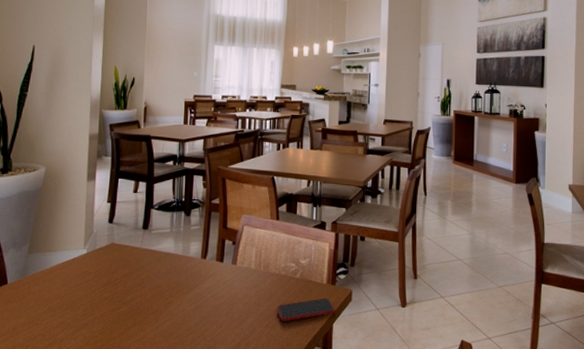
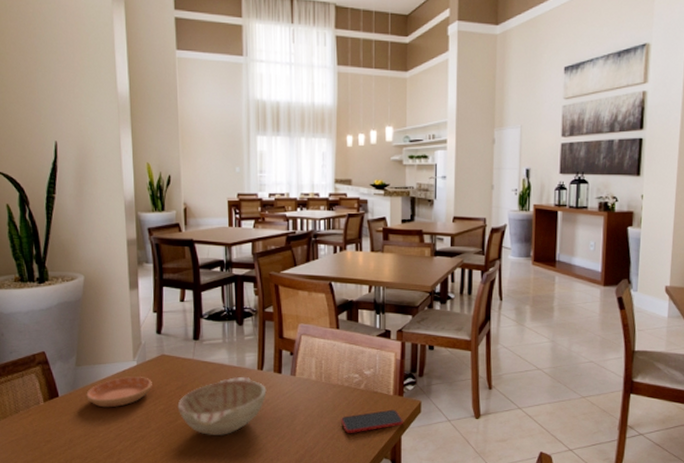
saucer: none [34,264,100,295] -> present [86,376,152,408]
decorative bowl: none [122,264,208,323] -> present [177,376,267,435]

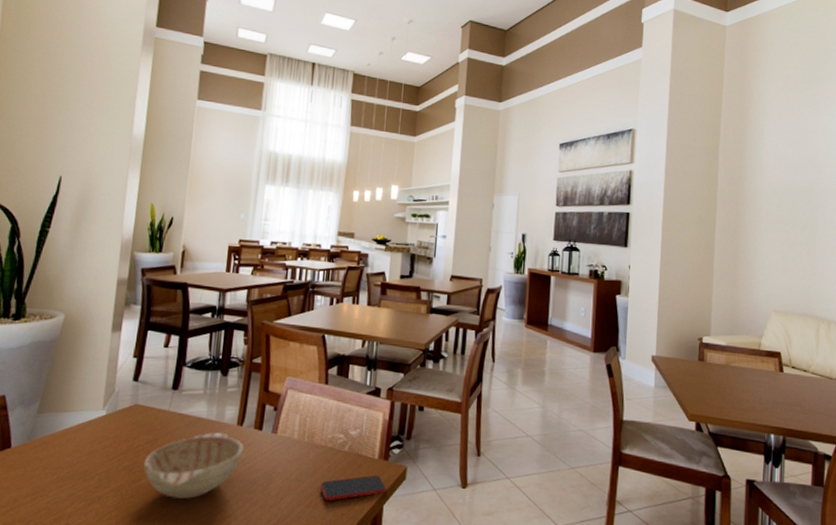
saucer: present [86,376,152,408] -> none [42,427,120,463]

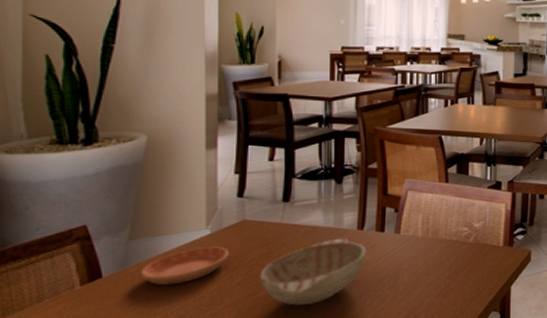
saucer: none [42,427,120,463] -> present [141,246,229,286]
smartphone: present [320,475,387,501] -> none [448,260,513,289]

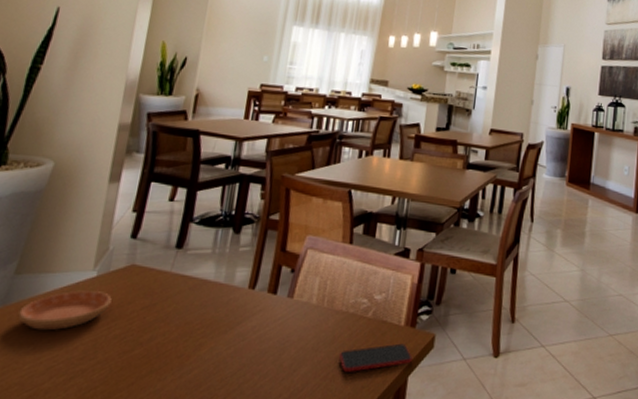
decorative bowl: present [259,238,367,306] -> none [137,295,255,372]
smartphone: none [448,260,513,289] -> present [339,343,413,372]

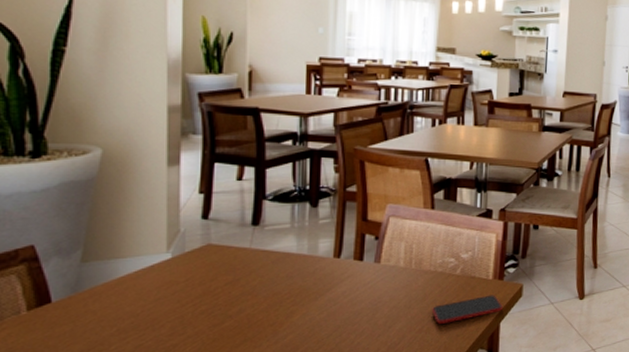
saucer: present [18,290,112,331] -> none [94,272,192,313]

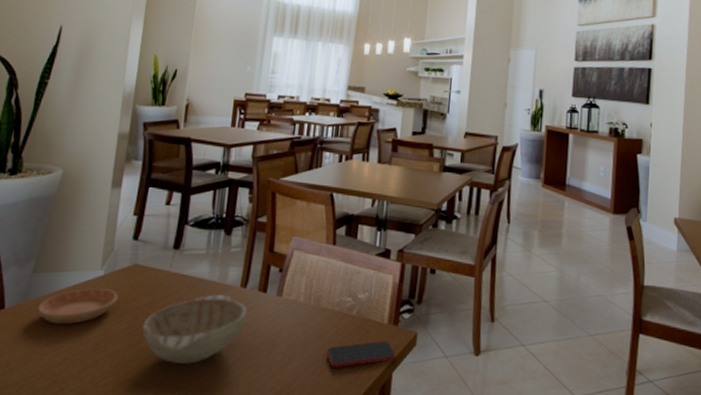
saucer: none [94,272,192,313] -> present [37,288,118,325]
decorative bowl: none [225,266,344,338] -> present [142,293,248,364]

